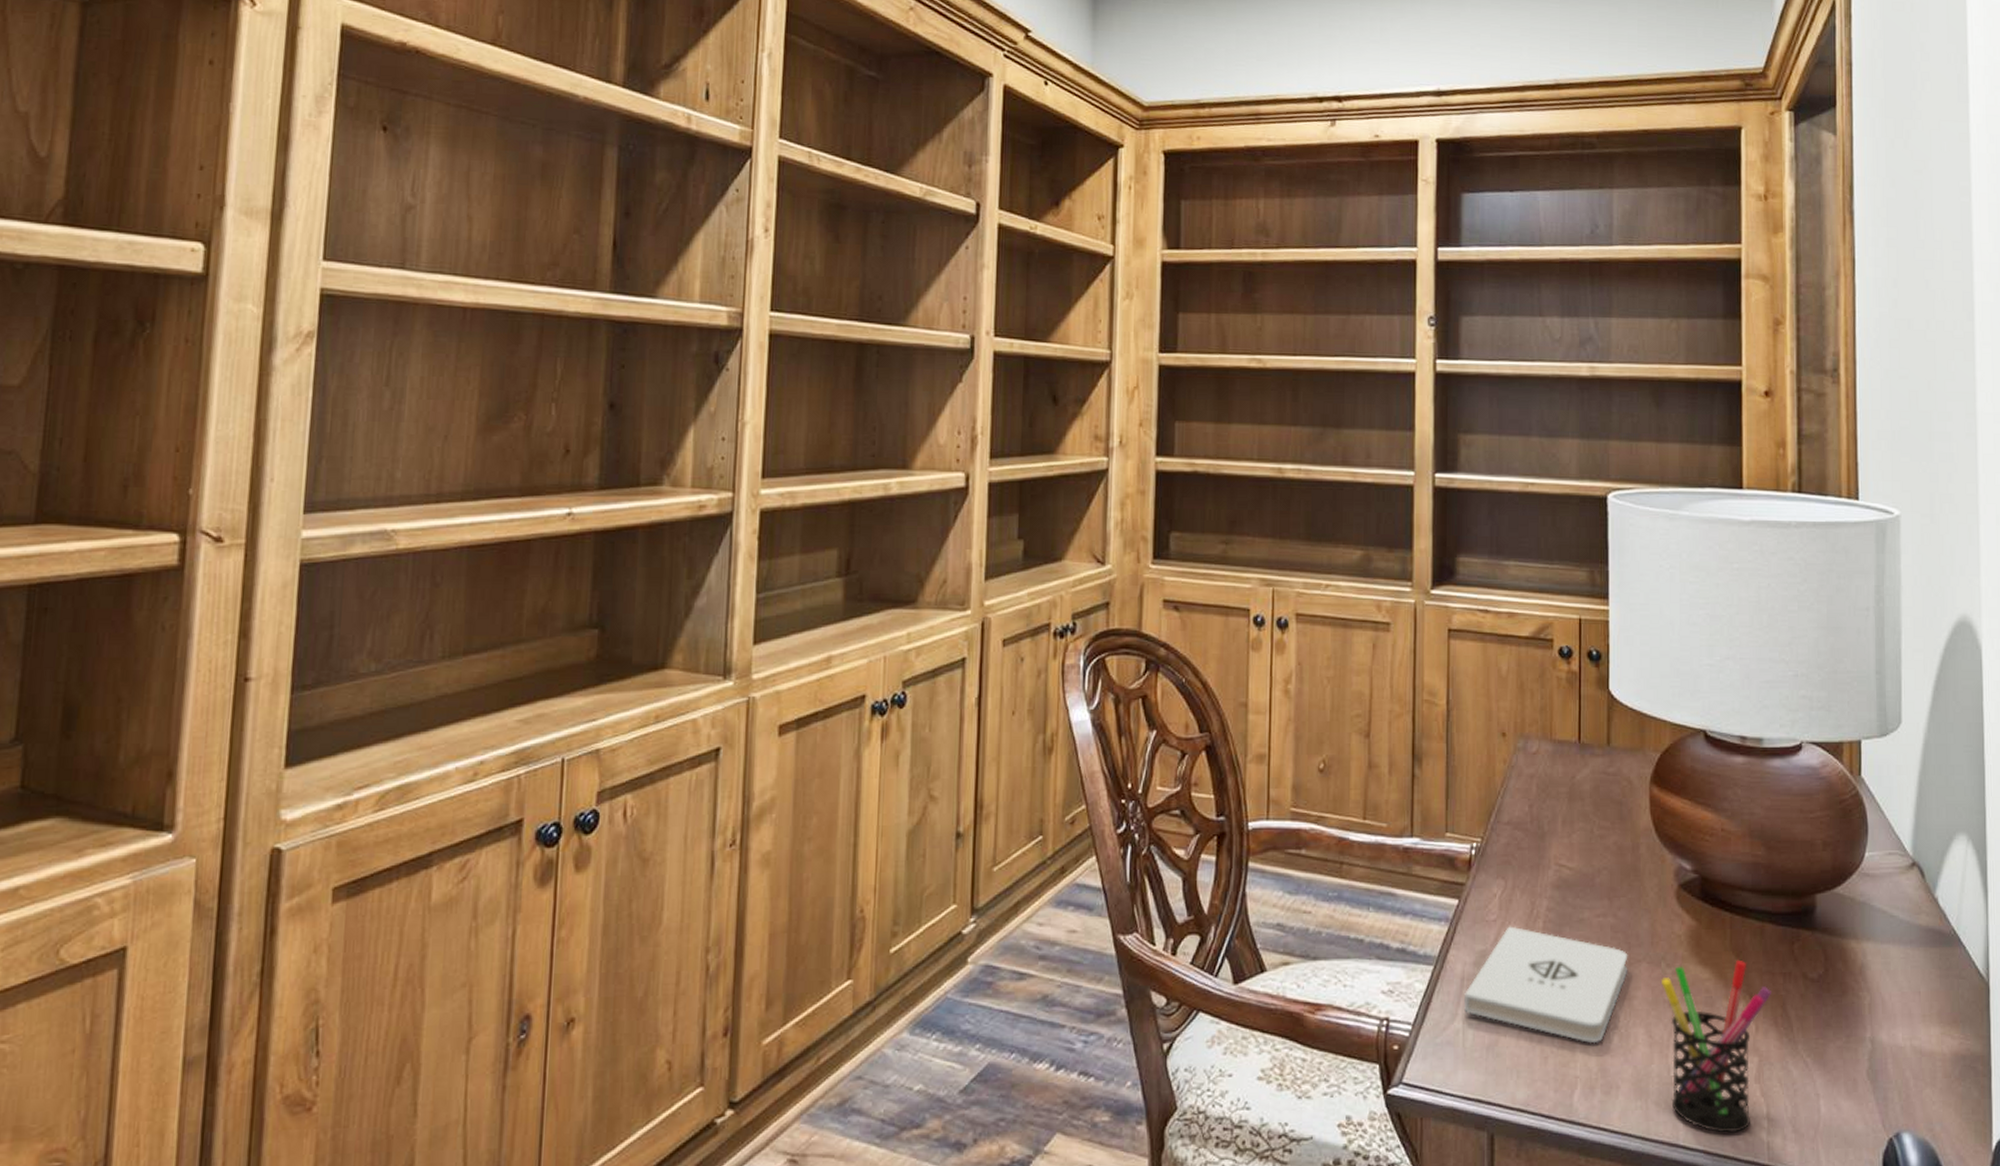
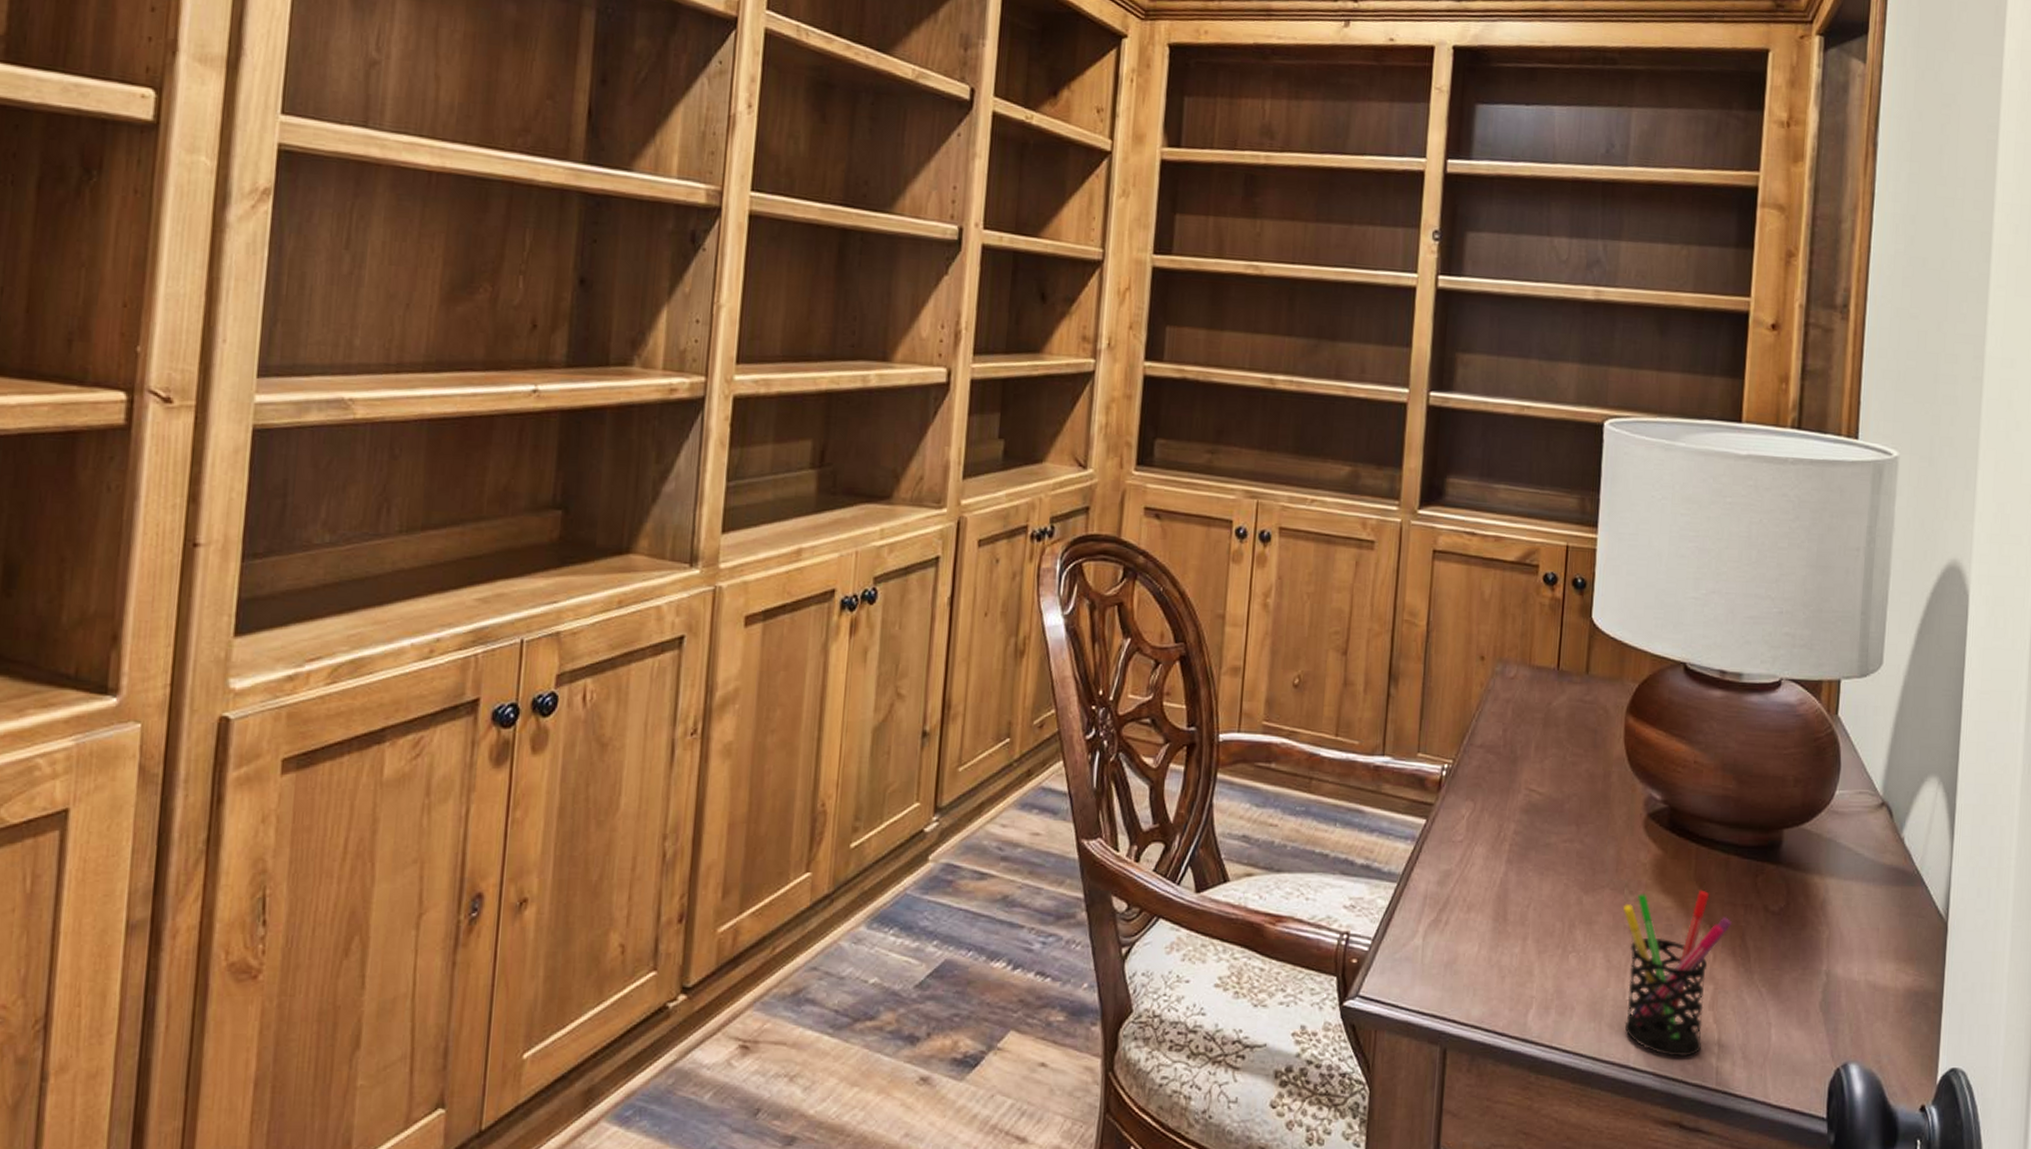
notepad: present [1464,926,1628,1044] -> none [1425,847,1592,966]

